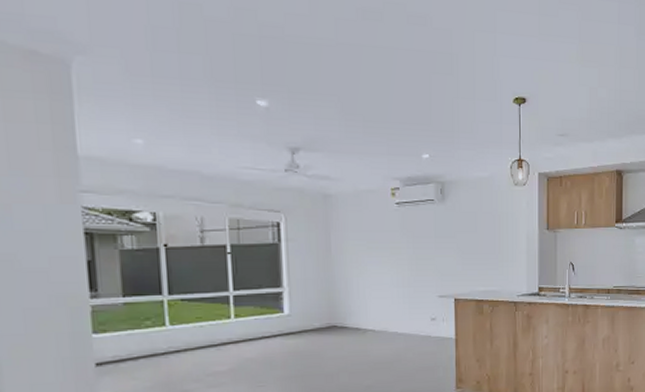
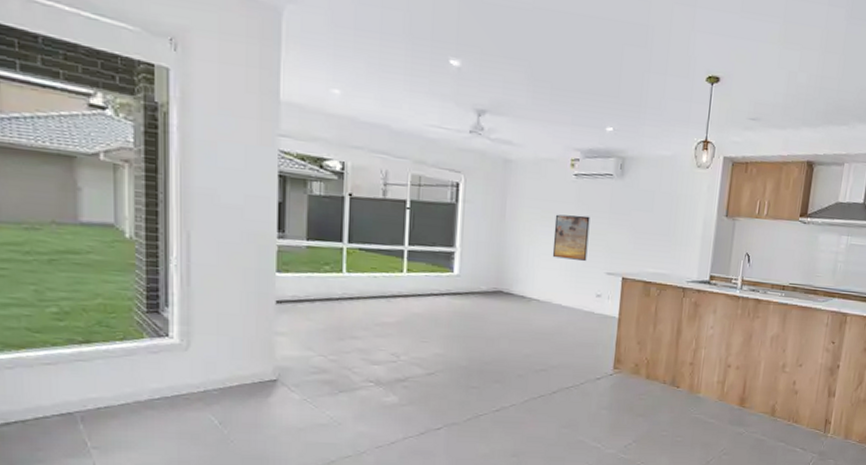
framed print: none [381,242,418,287] -> present [552,214,590,261]

